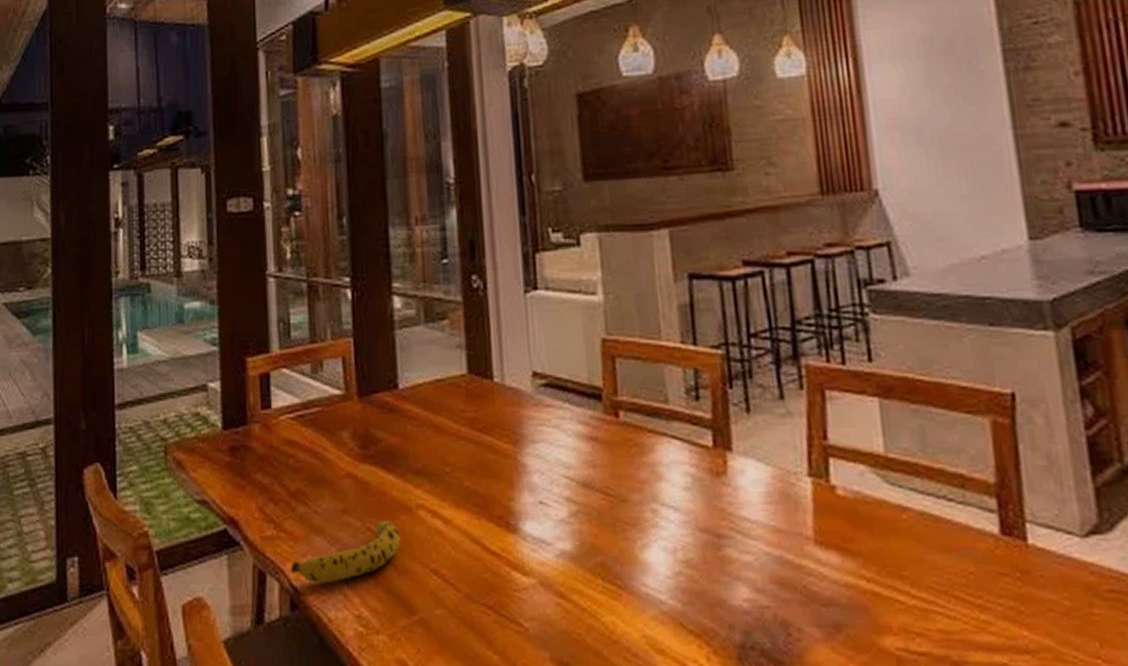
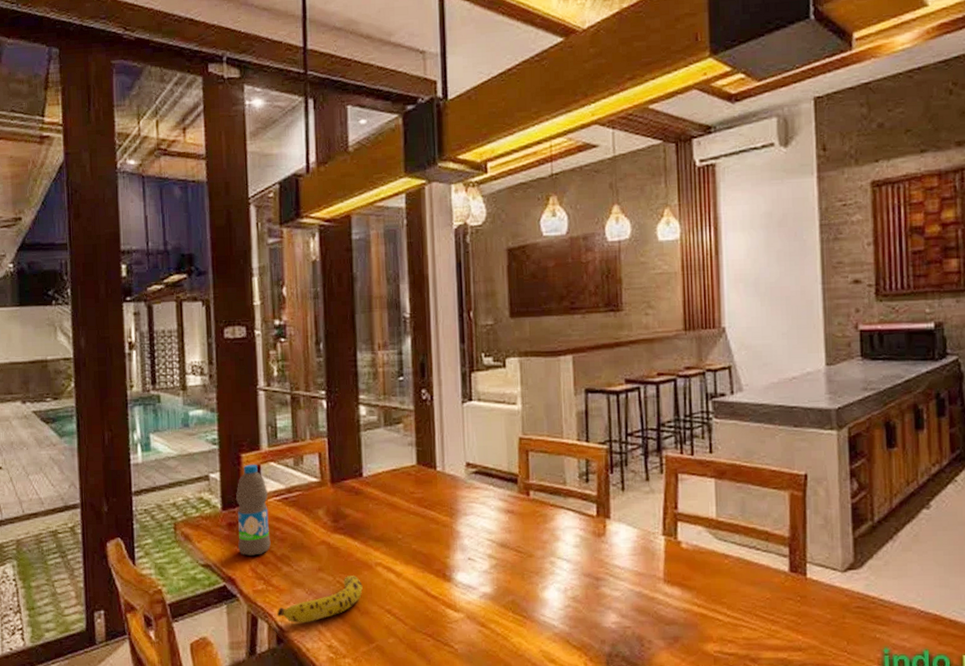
water bottle: none [240,370,283,492] -> present [236,464,271,557]

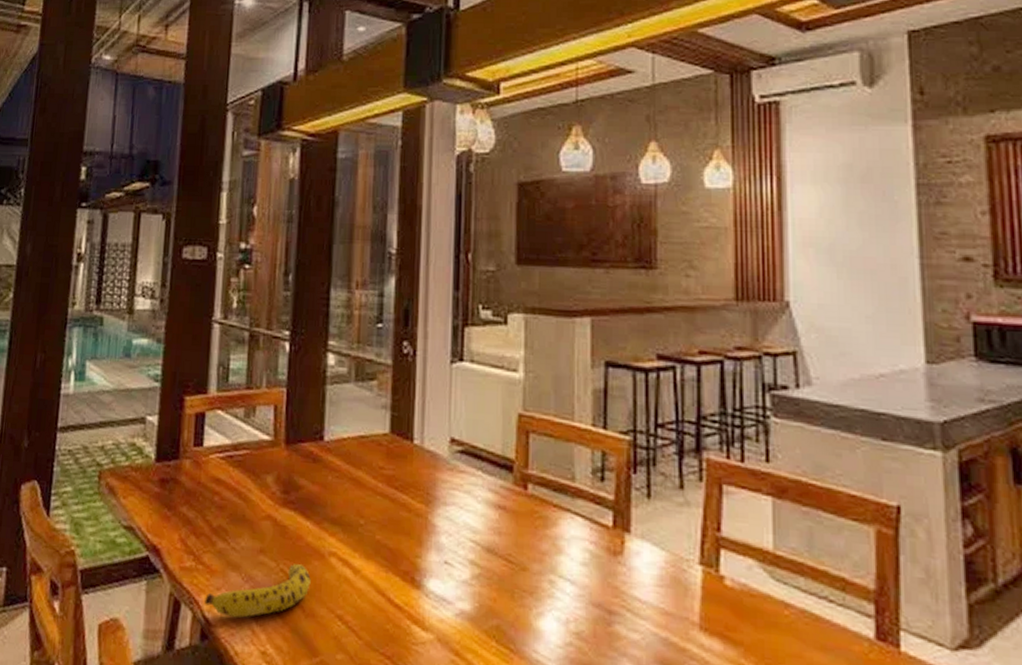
water bottle: present [236,464,271,557] -> none [169,409,210,524]

